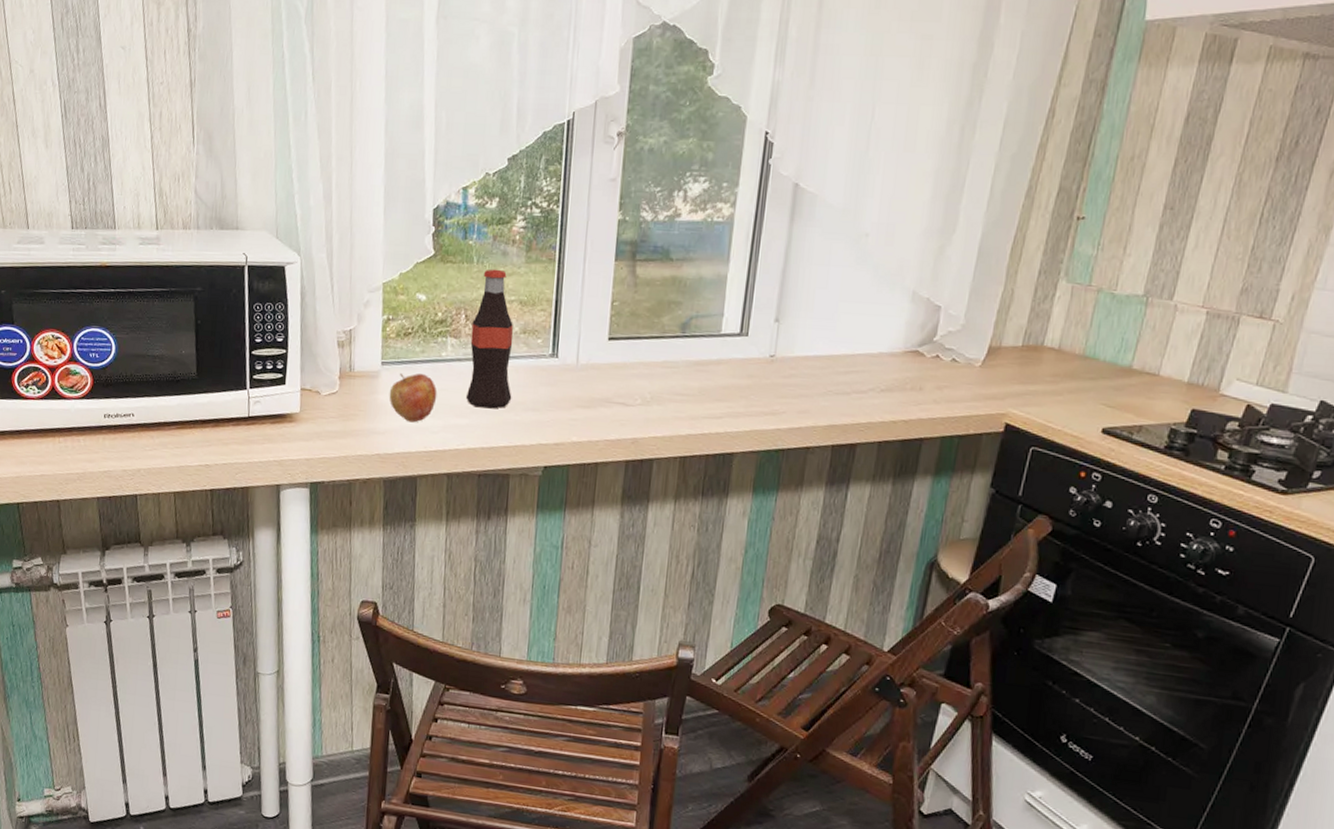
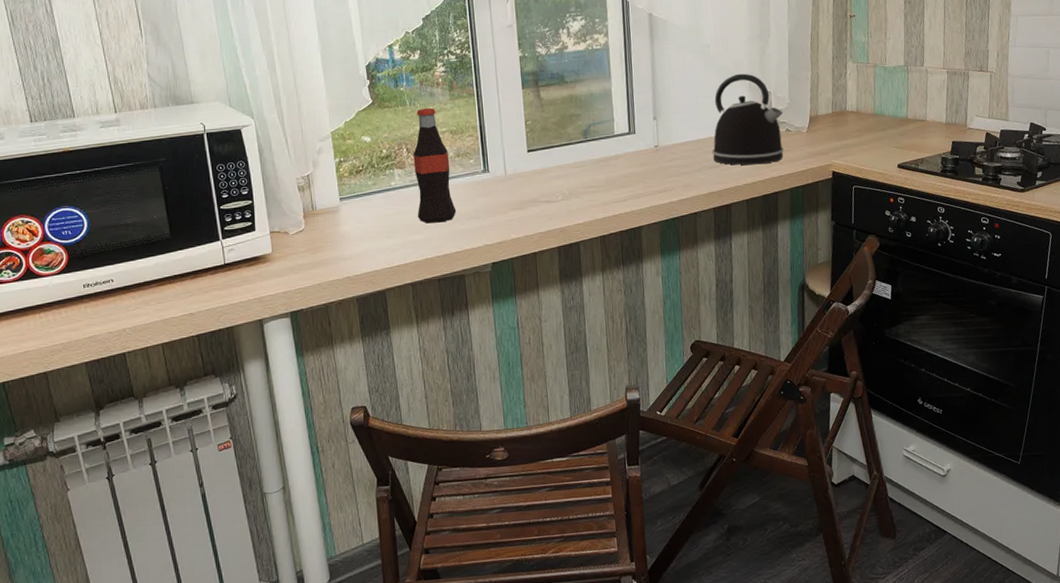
apple: present [389,374,437,423] -> none [350,203,393,245]
kettle: none [844,276,953,400] -> present [712,73,784,165]

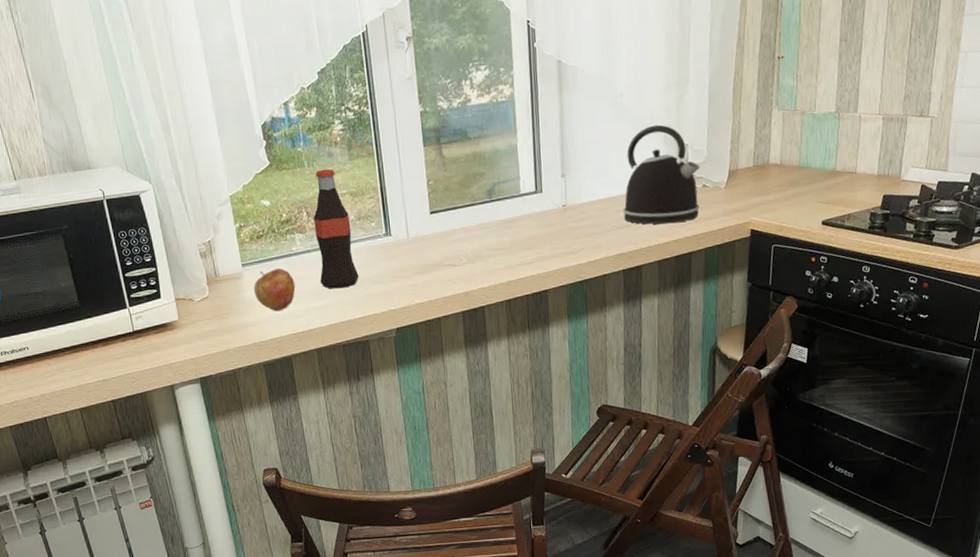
apple: none [350,203,393,245] -> present [253,268,296,312]

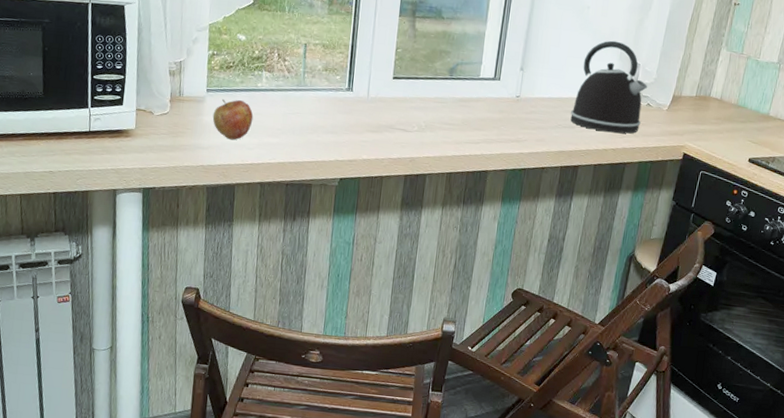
bottle: present [313,169,359,289] -> none [277,17,317,131]

